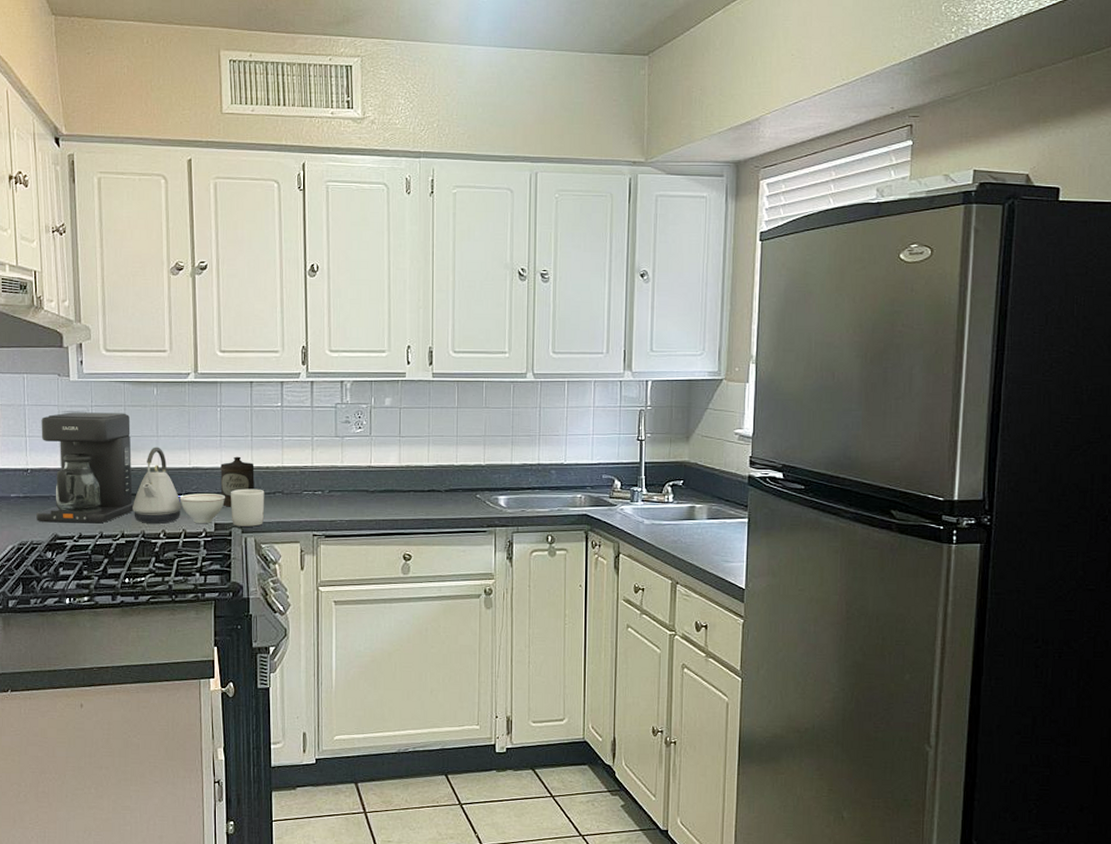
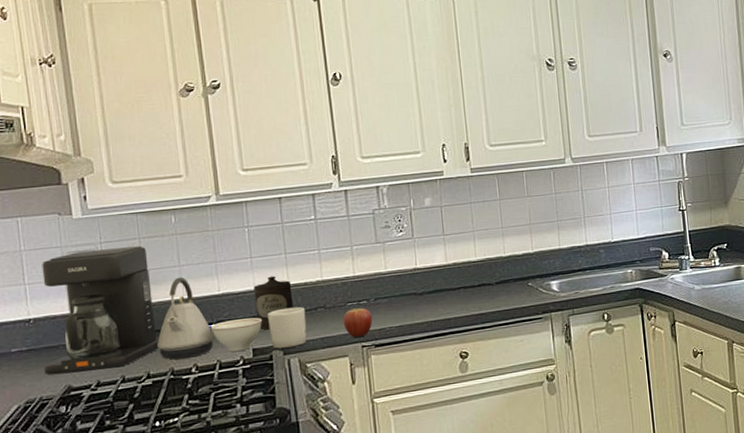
fruit: none [298,496,325,525] -> present [343,306,373,337]

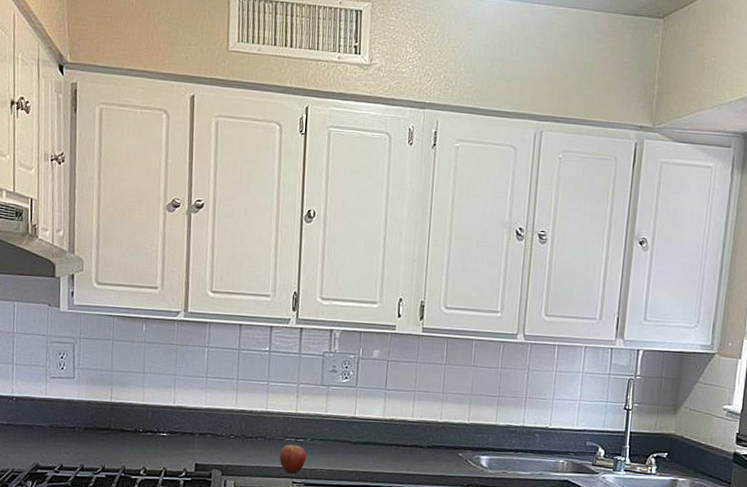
coffee maker: present [42,246,159,375] -> none [19,343,118,456]
kettle: present [156,277,214,360] -> none [113,383,164,461]
bowl: present [210,317,263,352] -> none [162,432,208,464]
canister: present [253,276,294,330] -> none [203,398,239,449]
mug: present [268,306,308,349] -> none [212,431,247,470]

